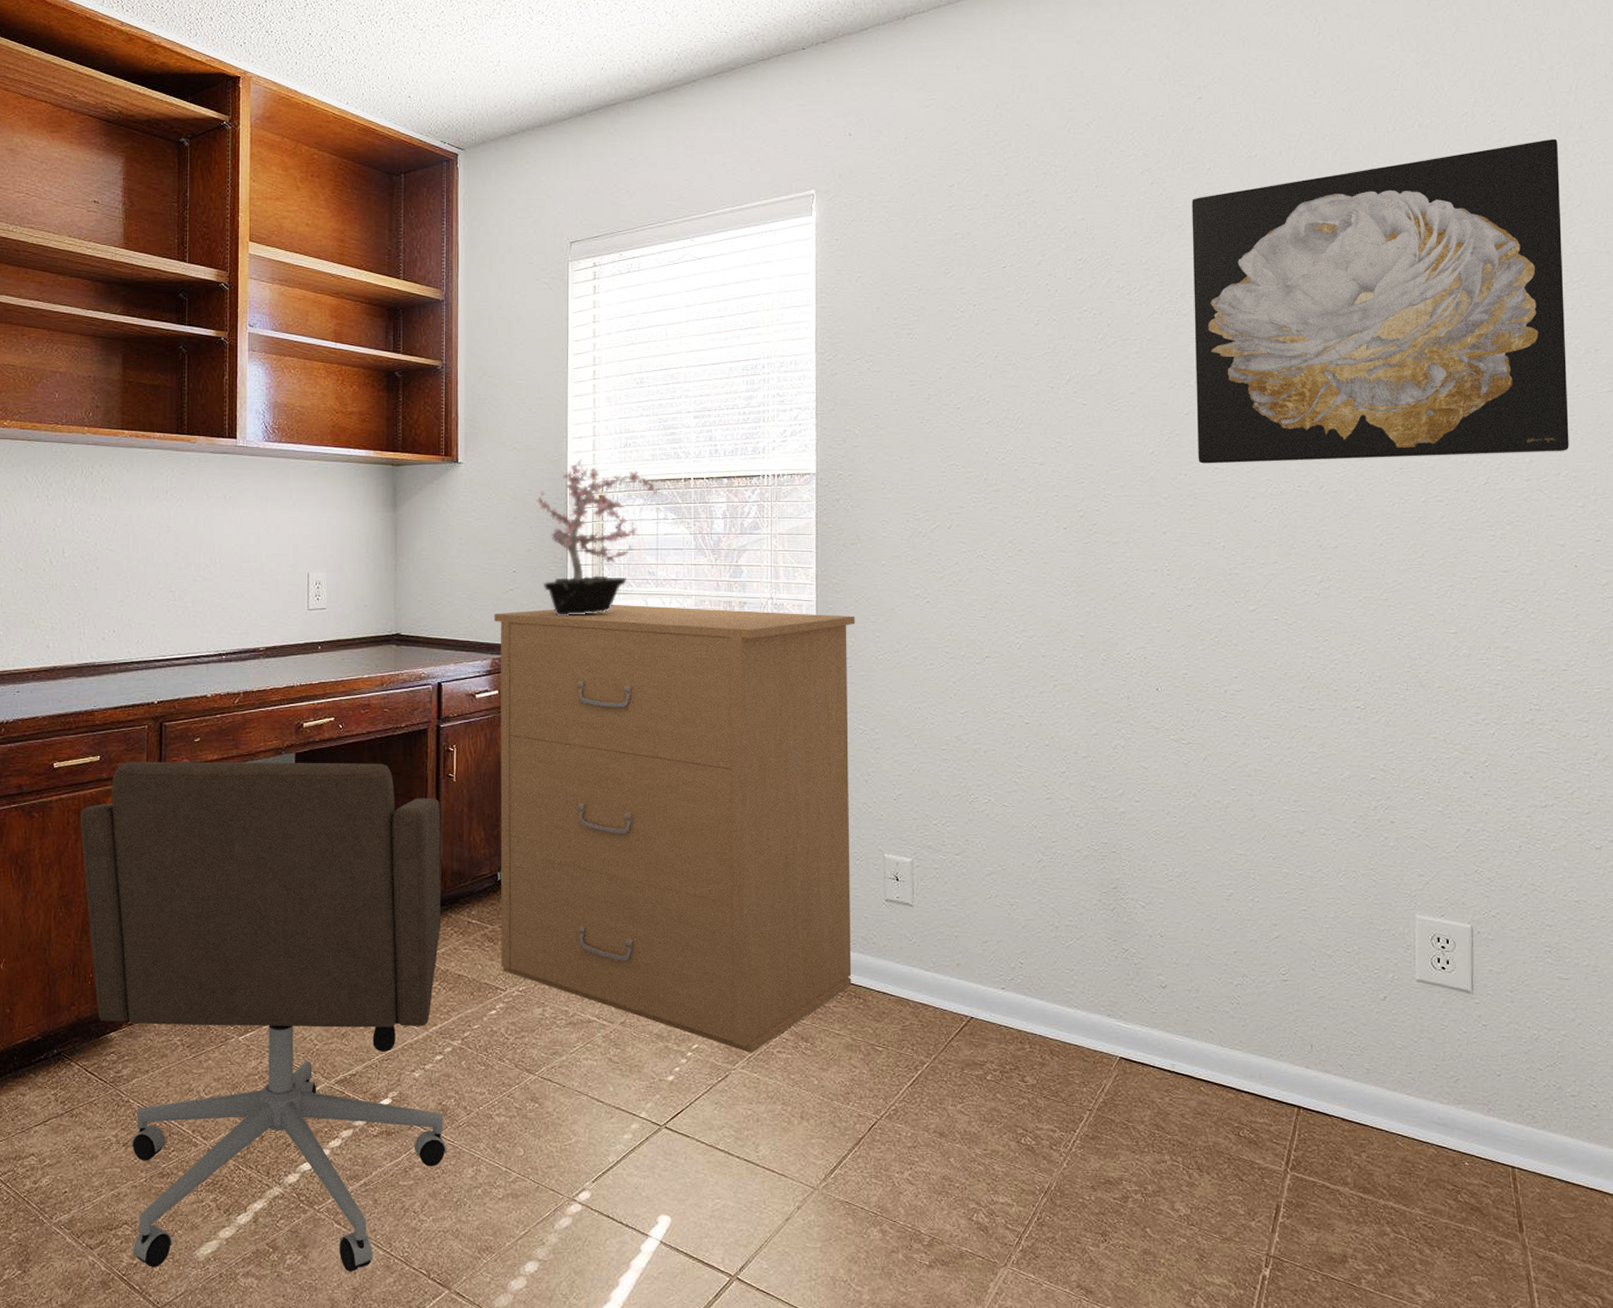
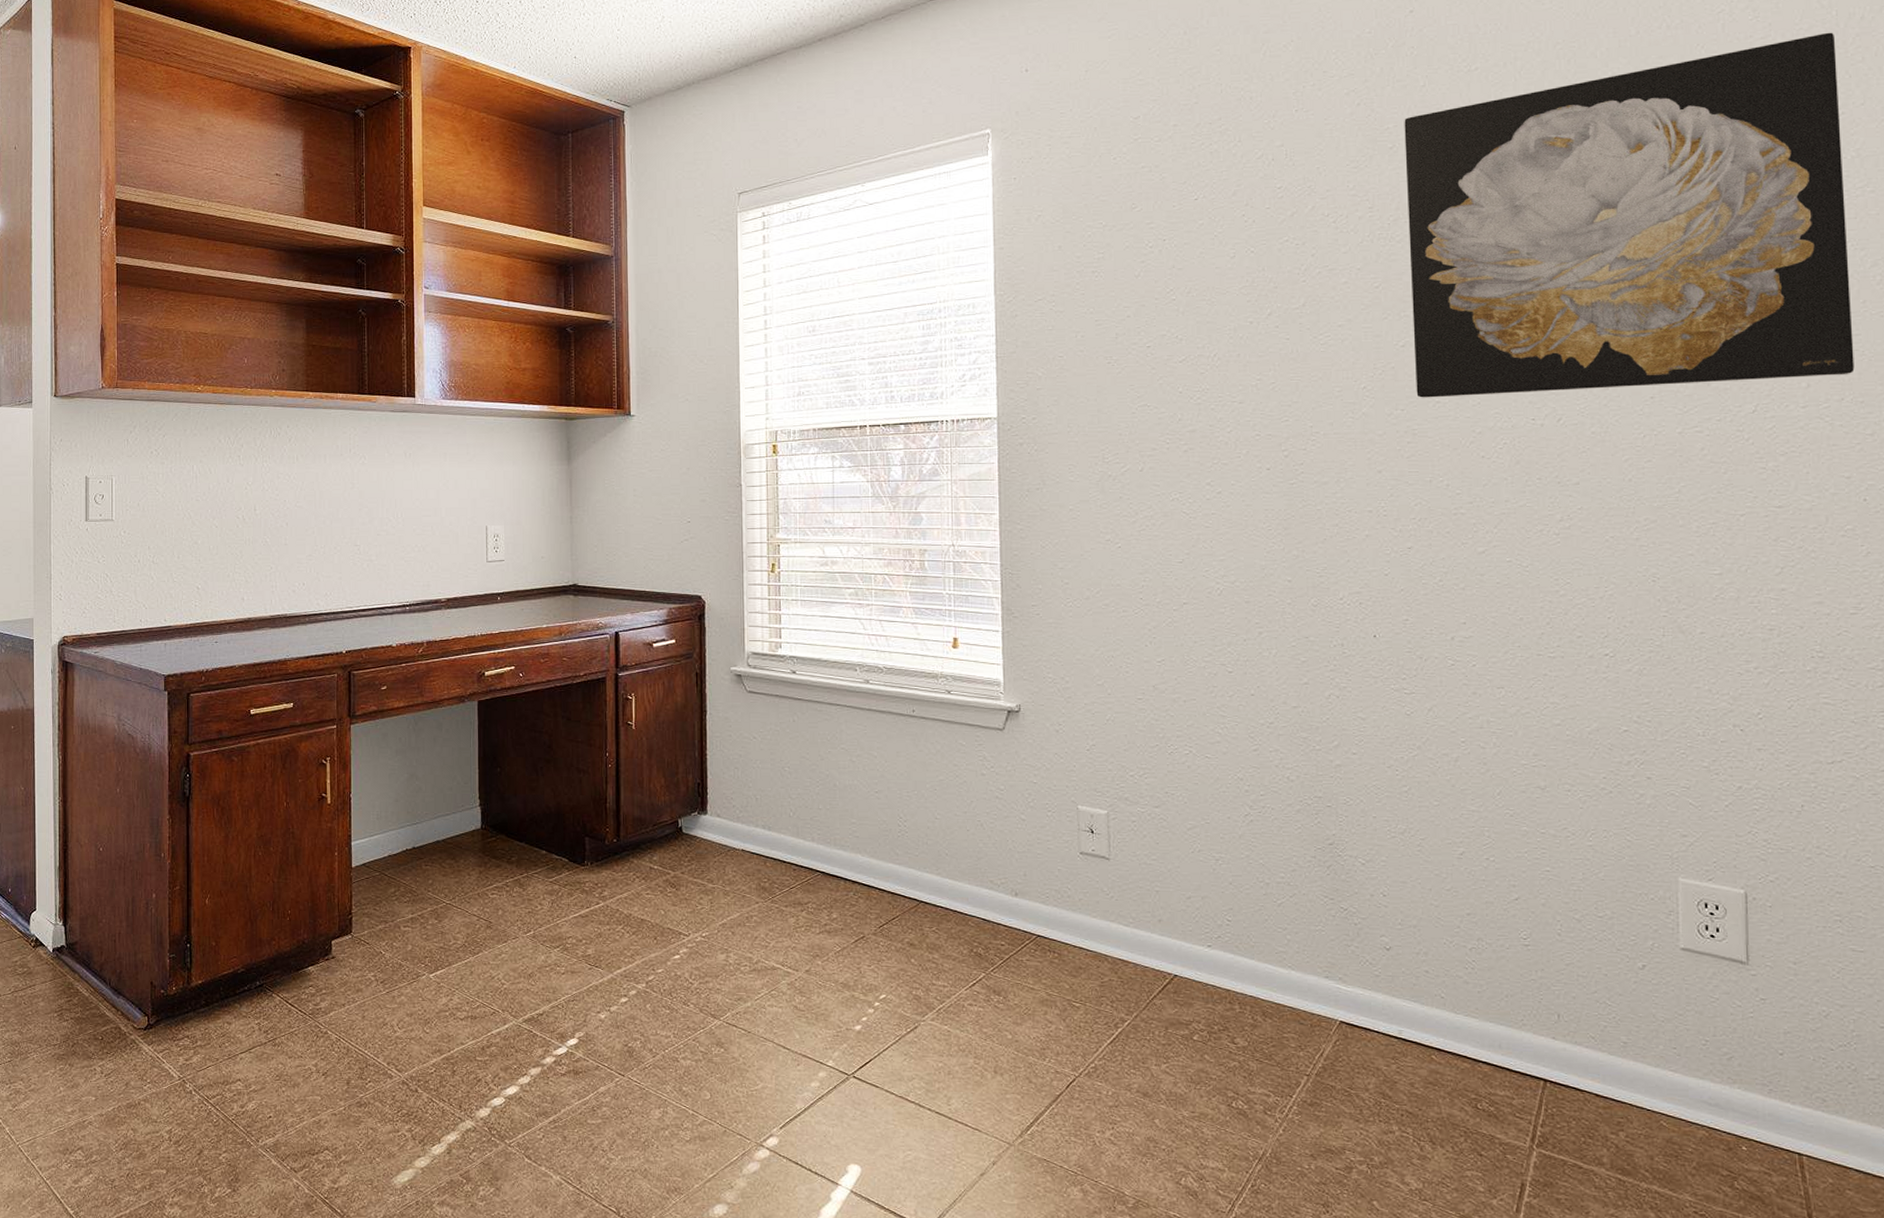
office chair: present [80,761,447,1272] -> none [276,708,634,1206]
filing cabinet: present [494,604,855,1054] -> none [670,553,1046,1006]
potted plant: present [536,458,661,615] -> none [709,408,836,565]

